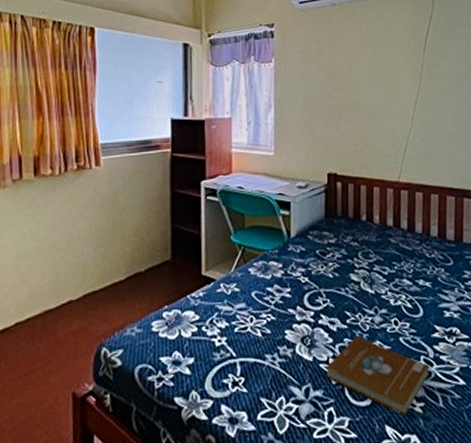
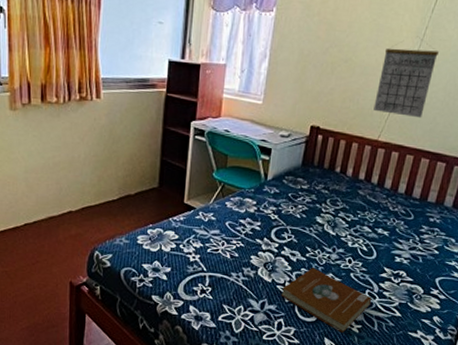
calendar: none [387,87,439,155] -> present [373,48,439,118]

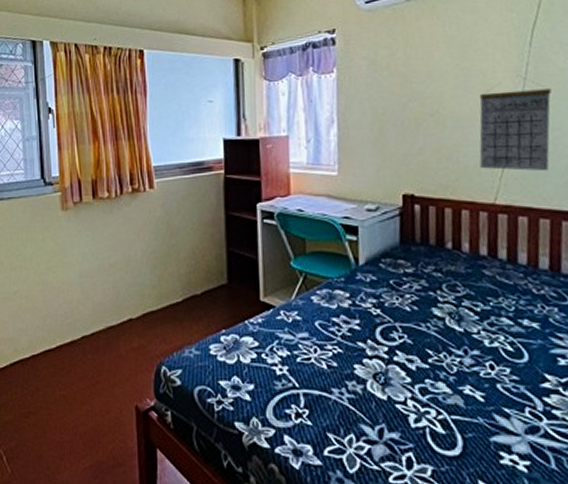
book: present [280,268,372,333] -> none [403,378,538,473]

